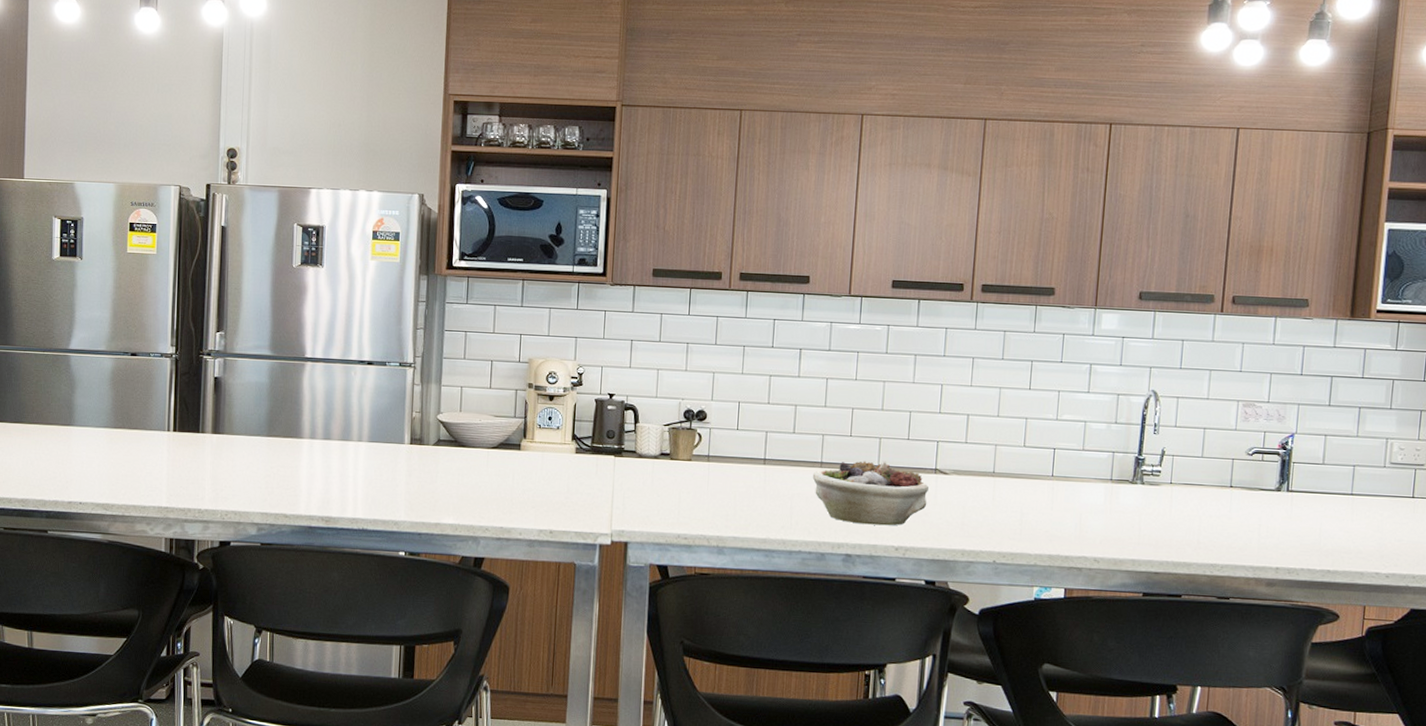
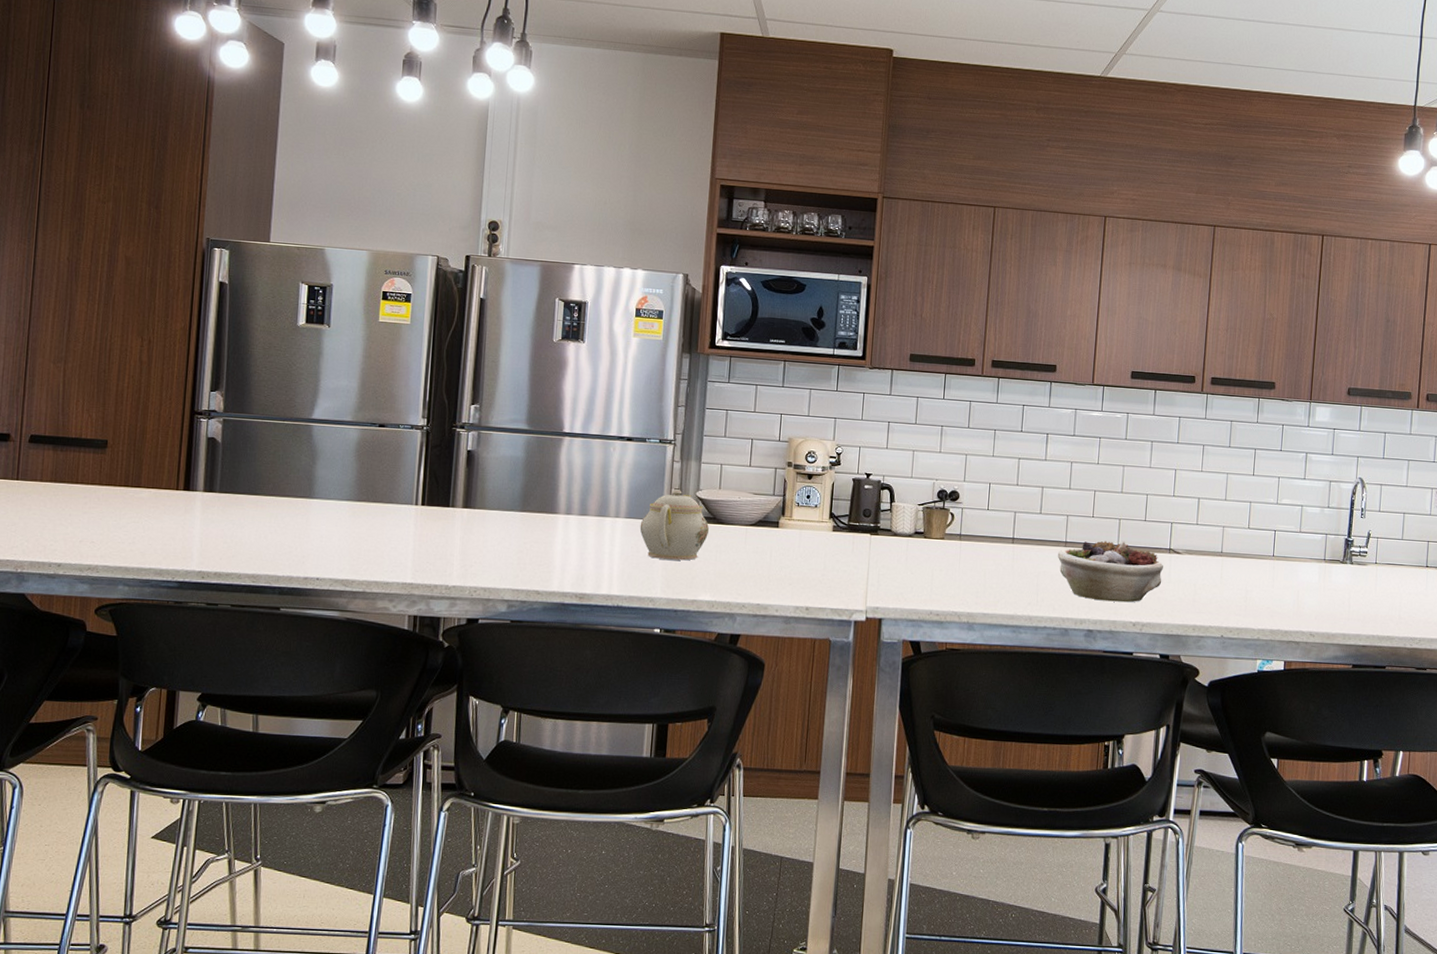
teapot: none [382,413,450,484] -> present [639,489,709,561]

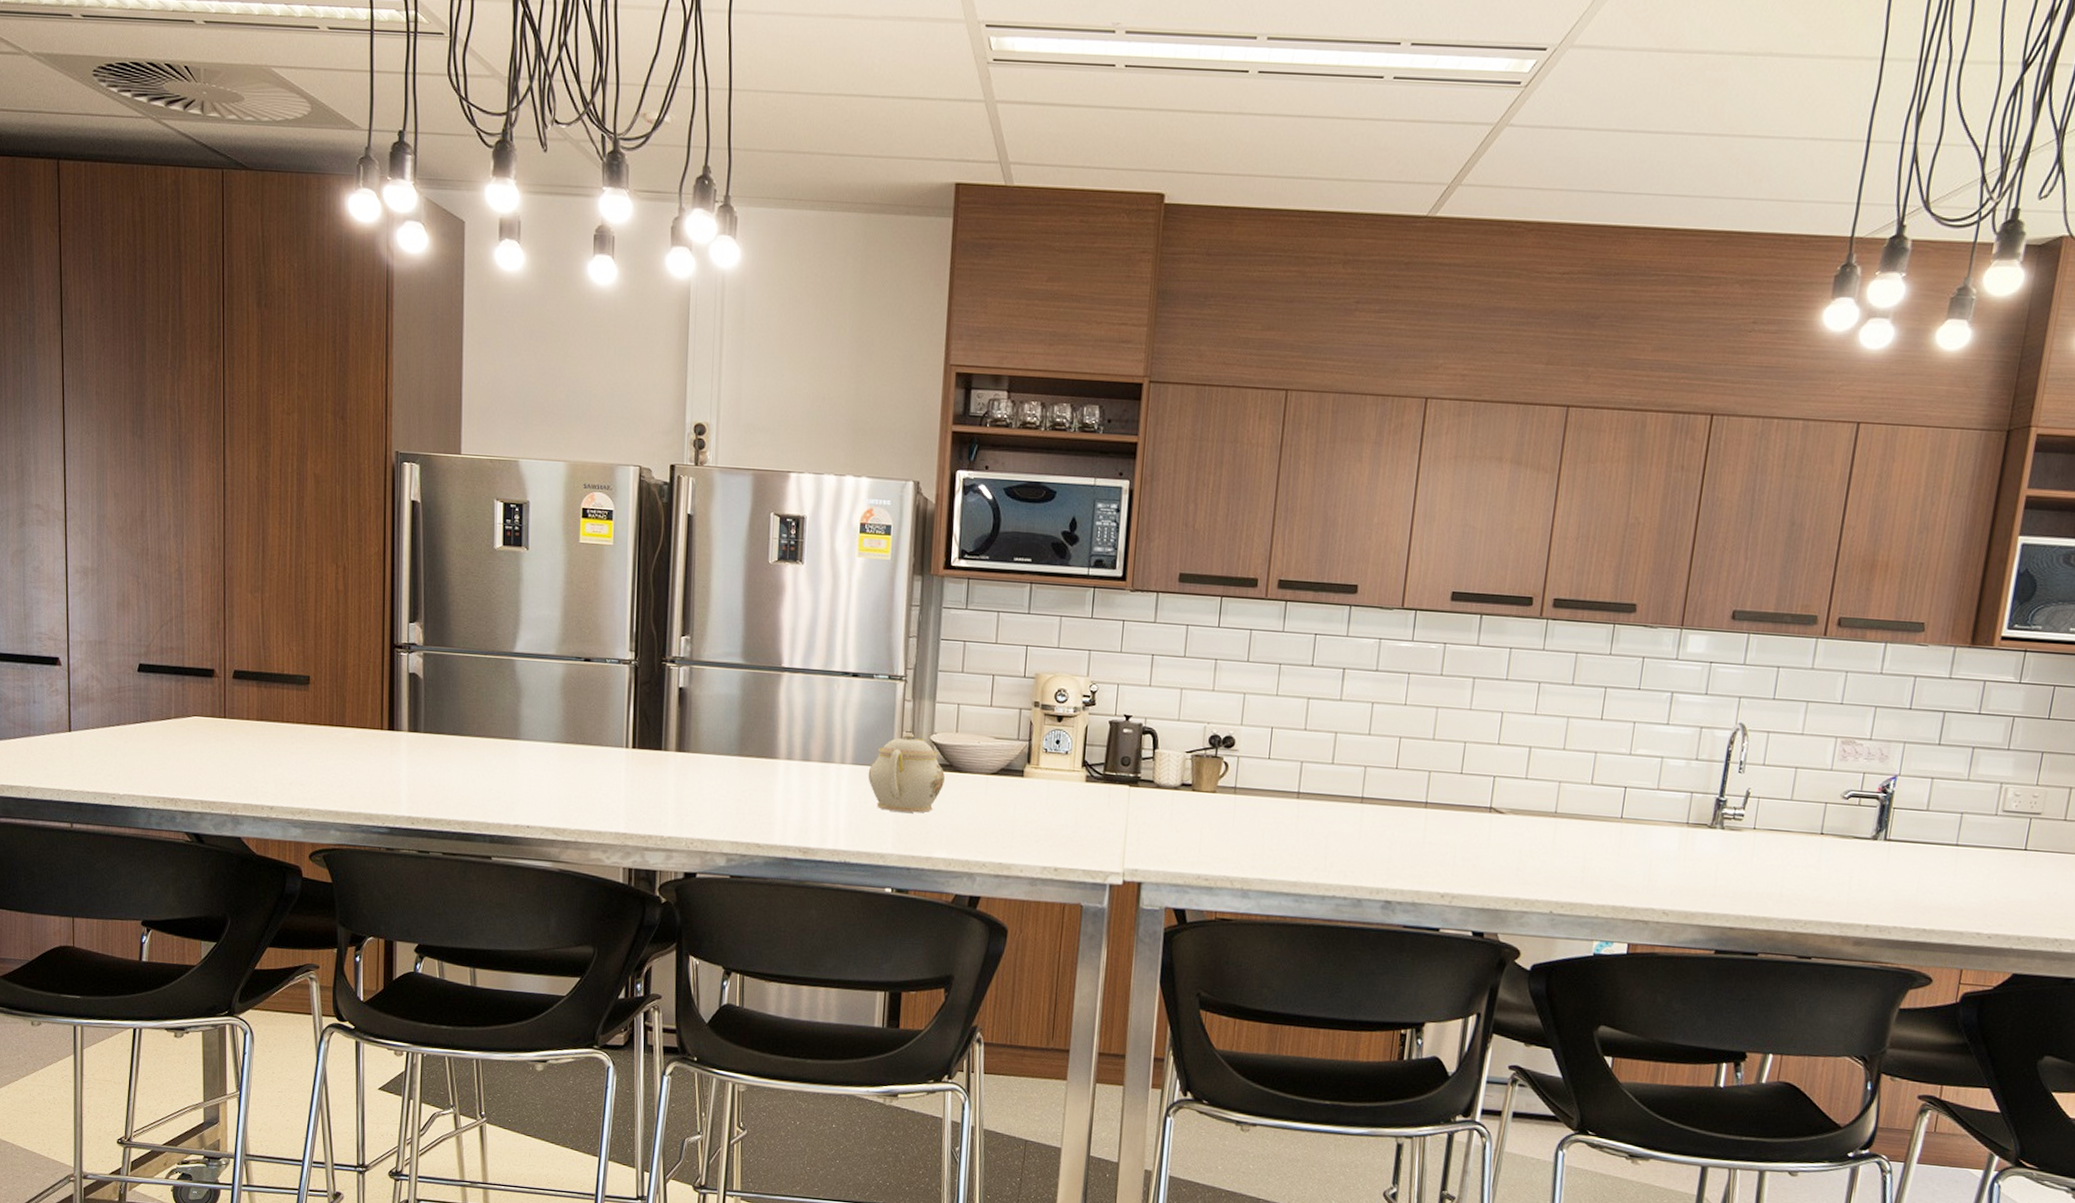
succulent planter: present [1057,540,1163,603] -> none [1351,796,1482,870]

